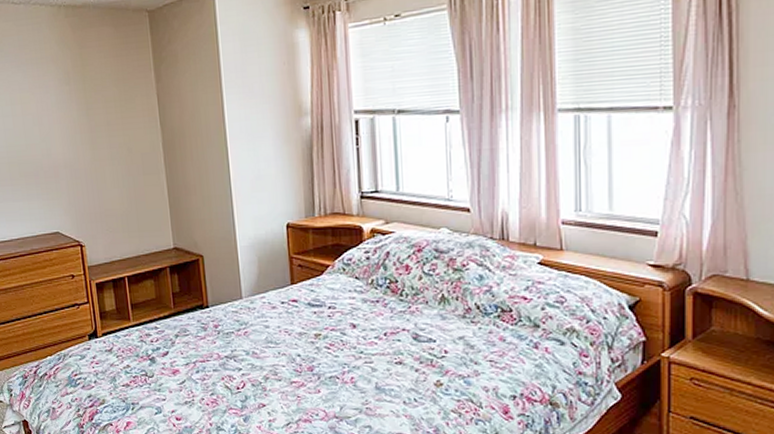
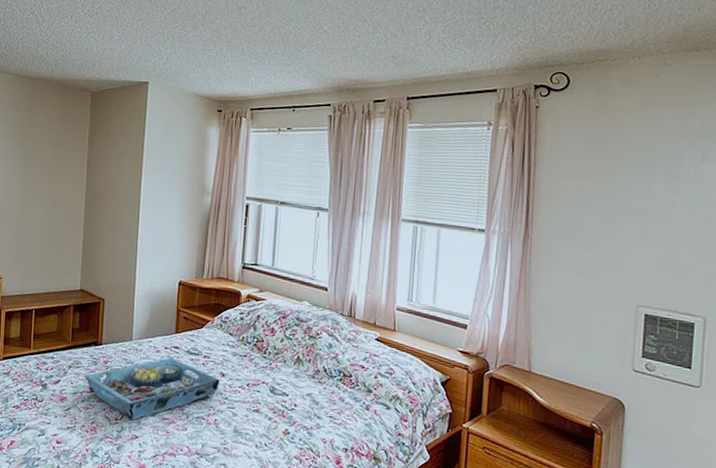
serving tray: none [194,313,351,387] -> present [84,357,220,421]

